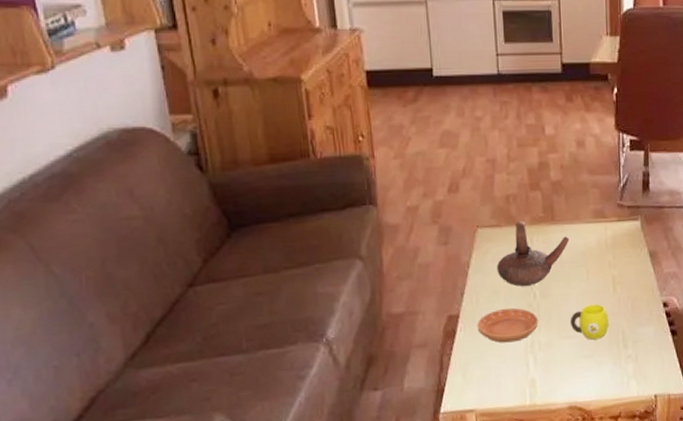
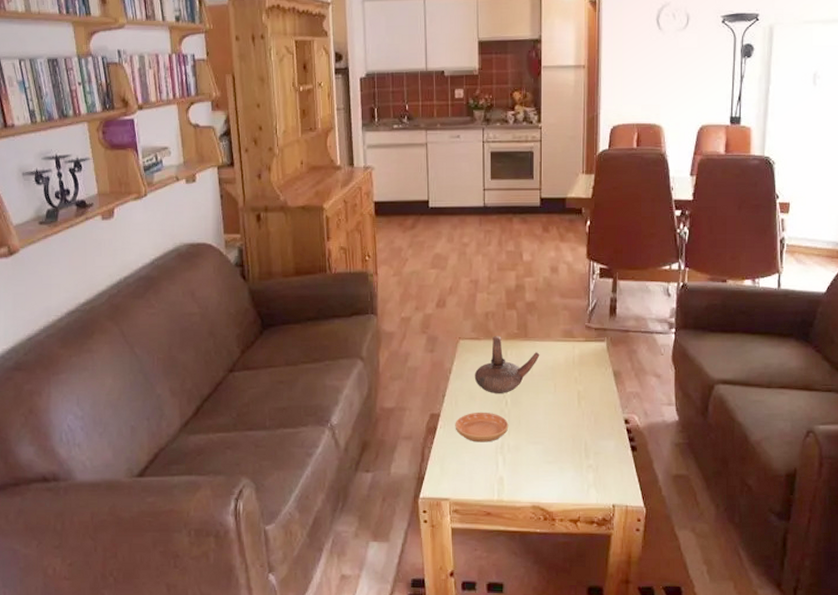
cup: present [570,304,609,340] -> none [537,415,573,447]

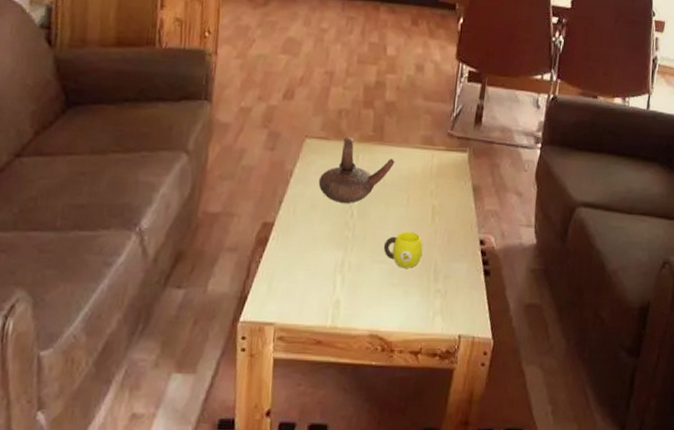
saucer: present [455,412,509,442] -> none [290,223,353,259]
cup: none [537,415,573,447] -> present [383,231,423,269]

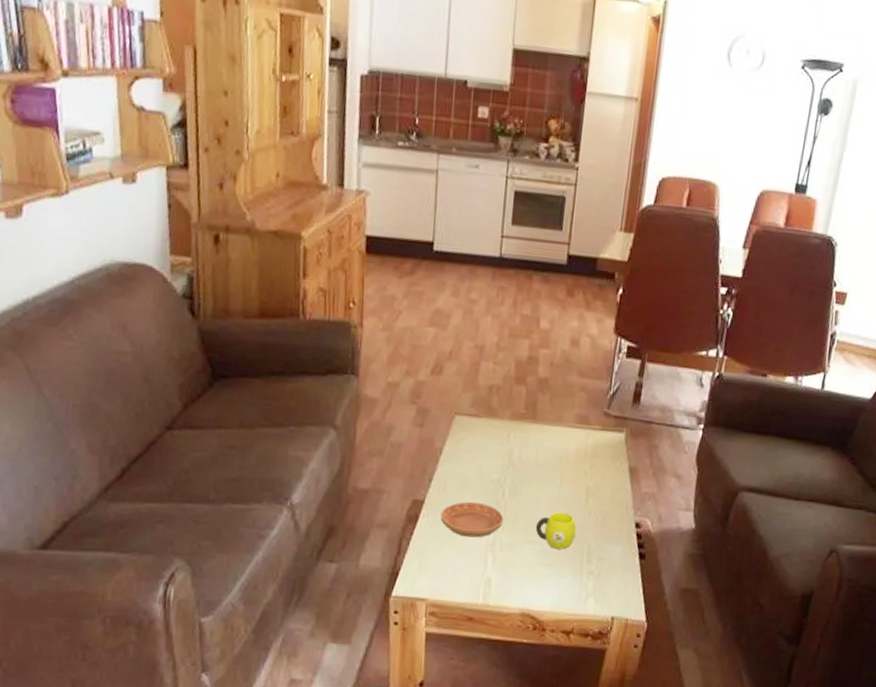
saucer: none [290,223,353,259] -> present [440,501,504,538]
teapot: present [318,137,395,203] -> none [468,414,548,483]

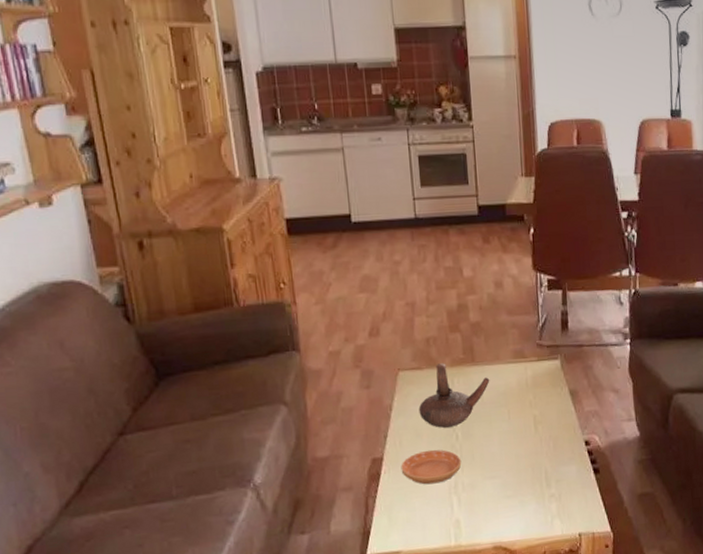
teapot: none [468,414,548,483] -> present [418,363,490,428]
cup: present [535,512,577,550] -> none [492,444,532,480]

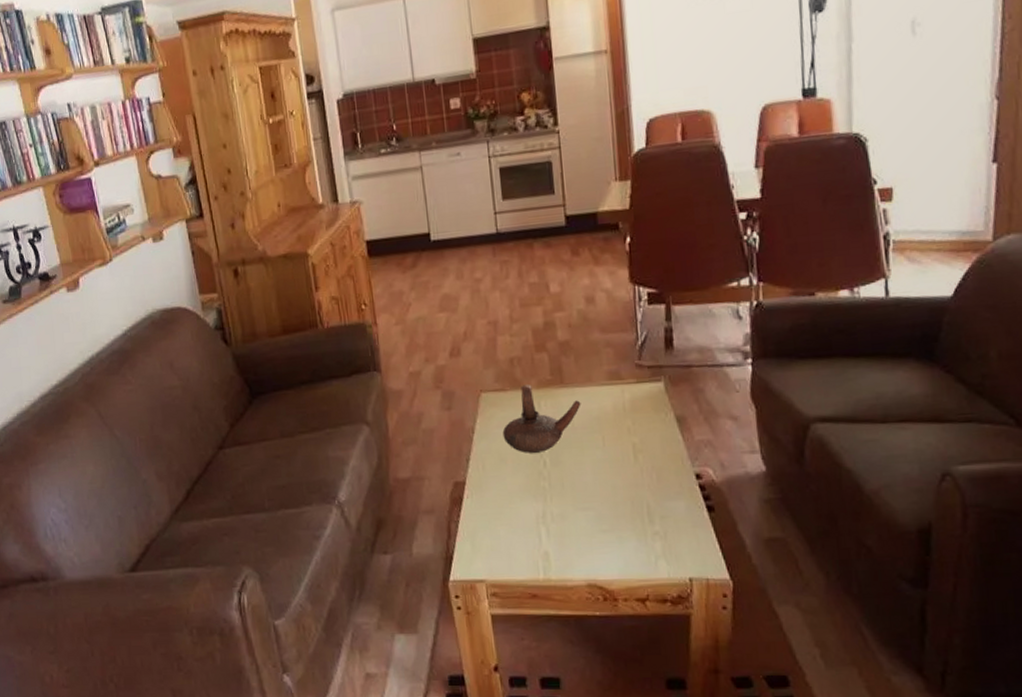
saucer: present [401,449,462,485] -> none [484,475,550,512]

